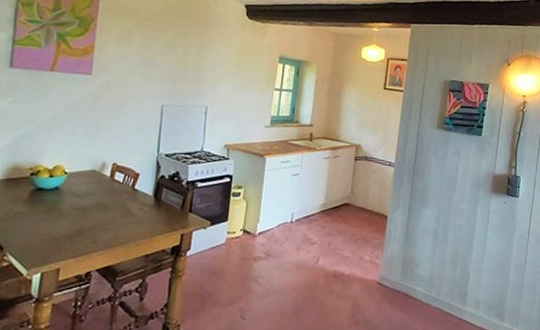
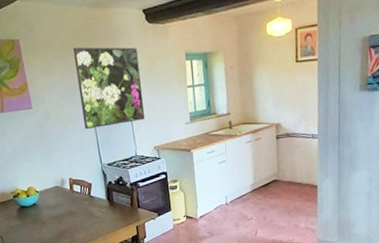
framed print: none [149,22,230,114] -> present [73,47,146,129]

